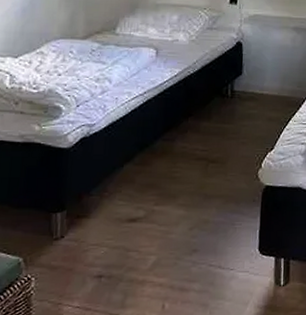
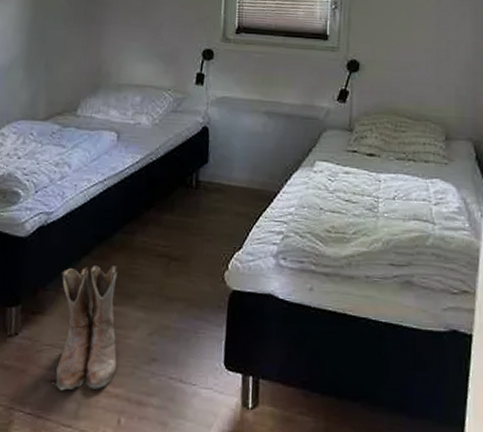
boots: none [100,170,161,284] -> present [54,265,118,391]

